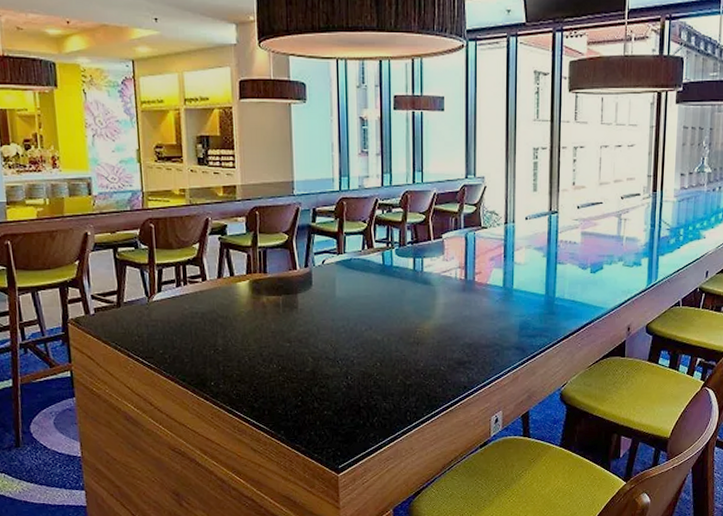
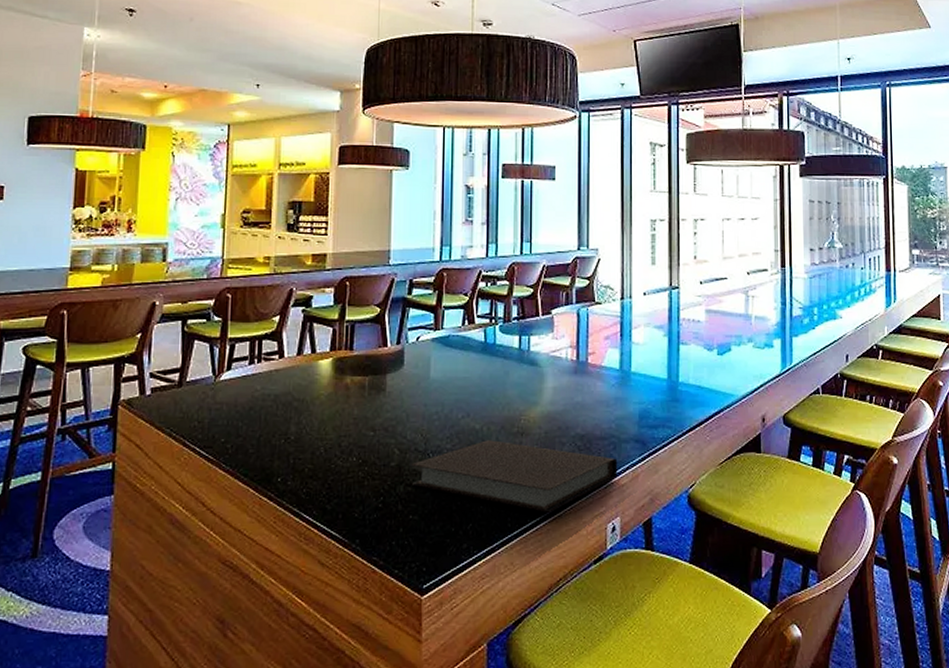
notebook: none [323,349,500,408] -> present [411,440,618,513]

